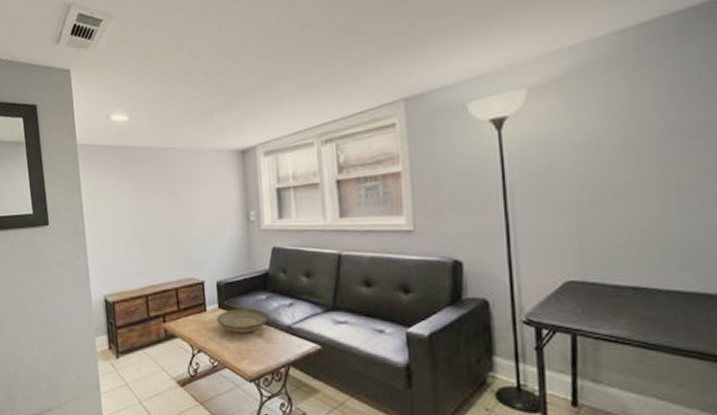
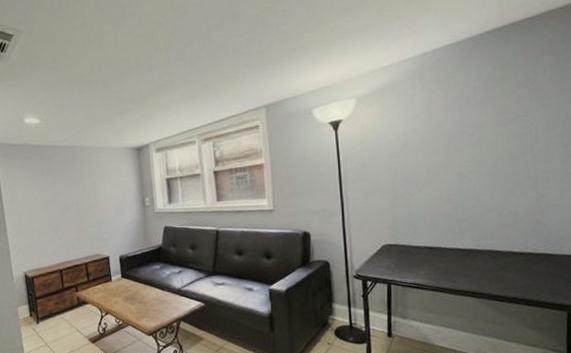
decorative bowl: present [217,308,270,334] -> none [120,276,163,298]

